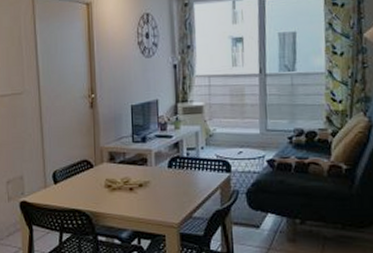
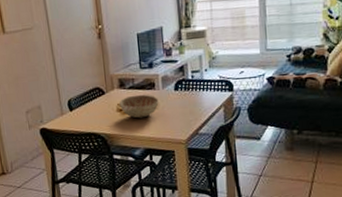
decorative bowl: none [108,170,151,197] -> present [119,94,159,119]

